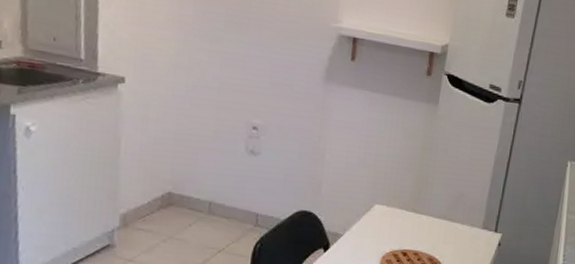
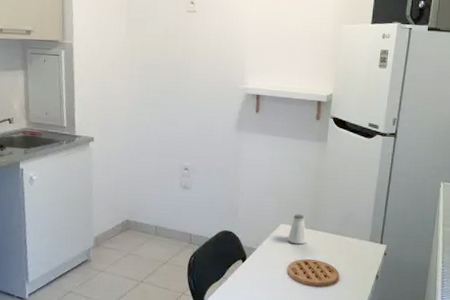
saltshaker: none [383,192,407,231] -> present [287,214,307,245]

